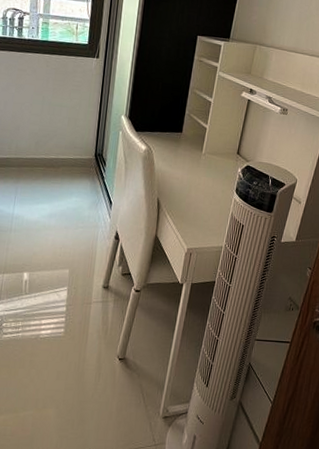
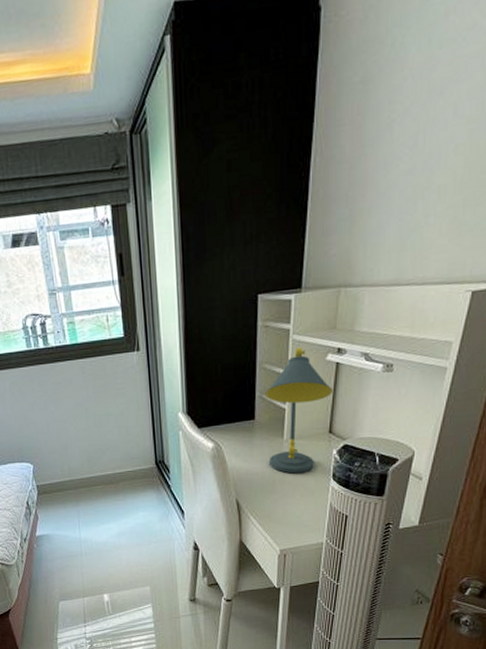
desk lamp: none [189,82,243,184] -> present [265,347,332,474]

